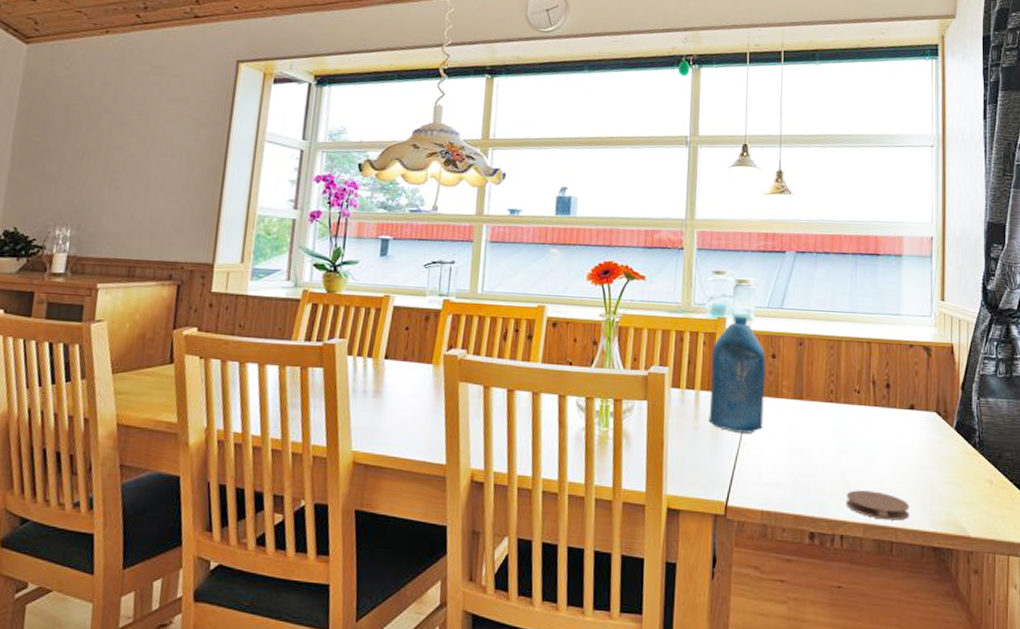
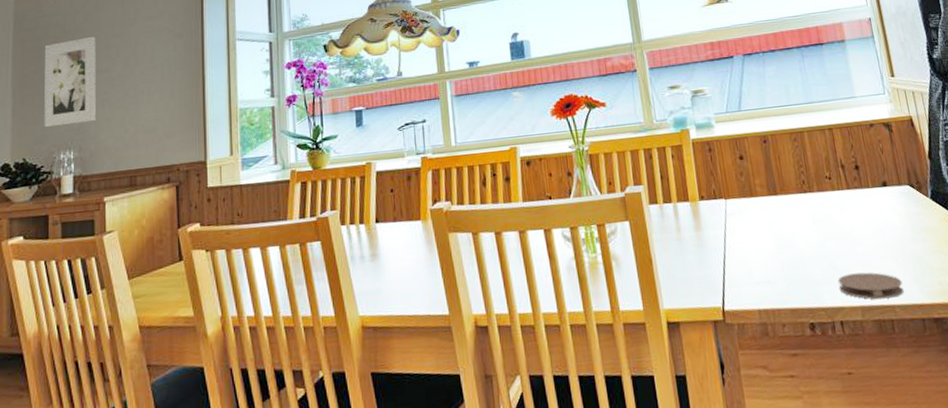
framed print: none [42,109,112,201] -> present [44,36,97,127]
bottle: present [709,315,767,433] -> none [681,124,744,238]

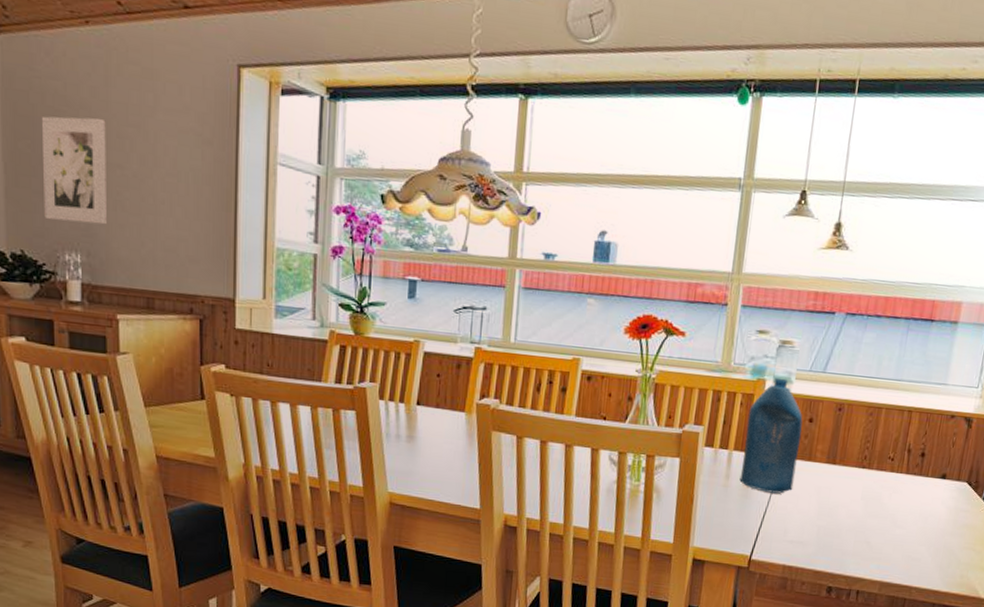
bottle: none [681,124,744,238] -> present [739,377,803,494]
coaster: present [837,272,904,300] -> none [865,551,927,580]

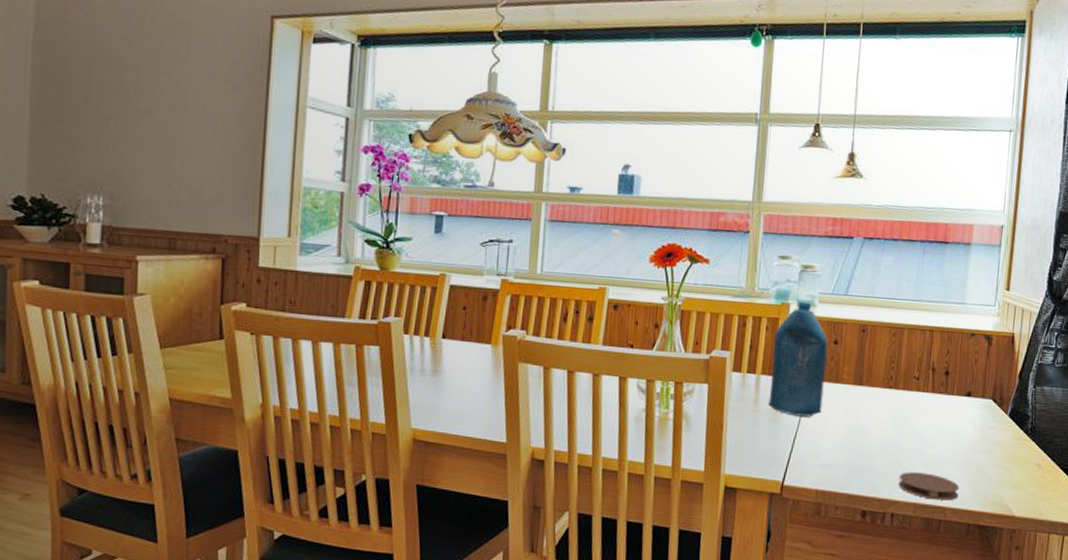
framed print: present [41,116,108,225] -> none [68,65,137,168]
coaster: none [865,551,927,580] -> present [898,472,960,501]

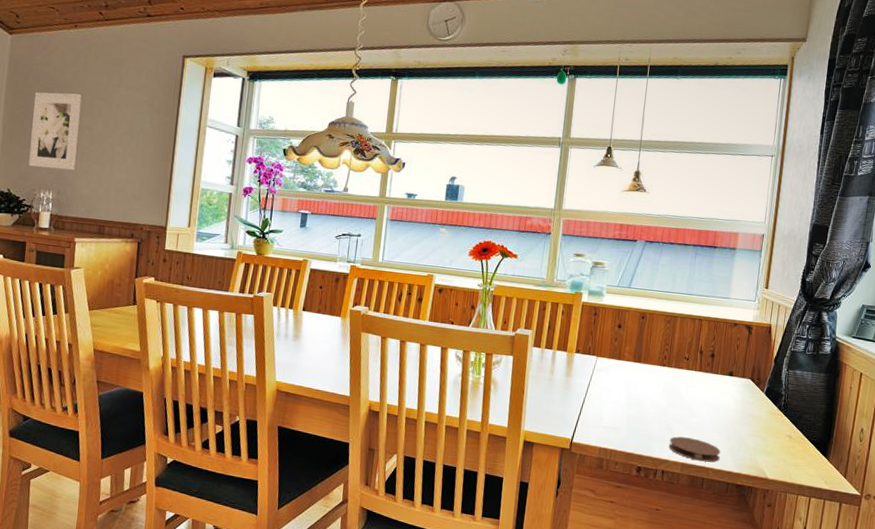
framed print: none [68,65,137,168] -> present [28,92,82,171]
bottle: present [768,301,828,417] -> none [562,291,613,387]

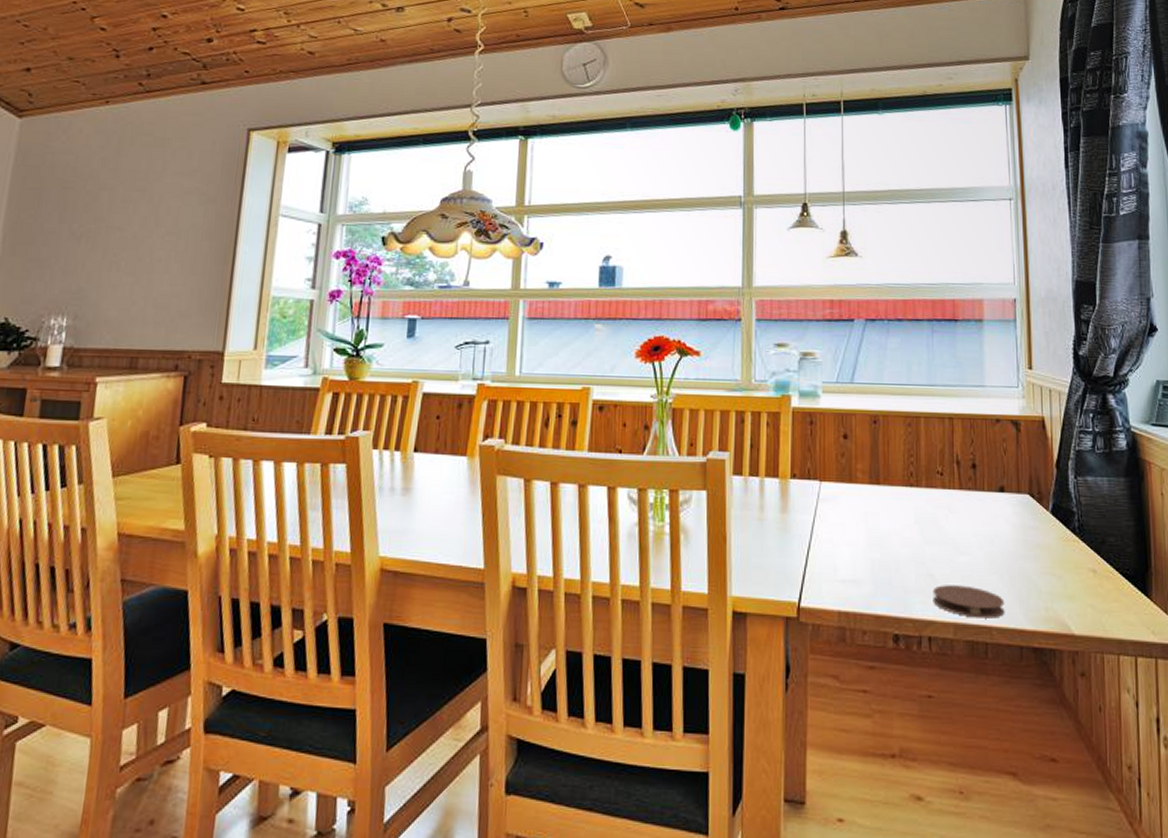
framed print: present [28,92,82,171] -> none [35,185,112,287]

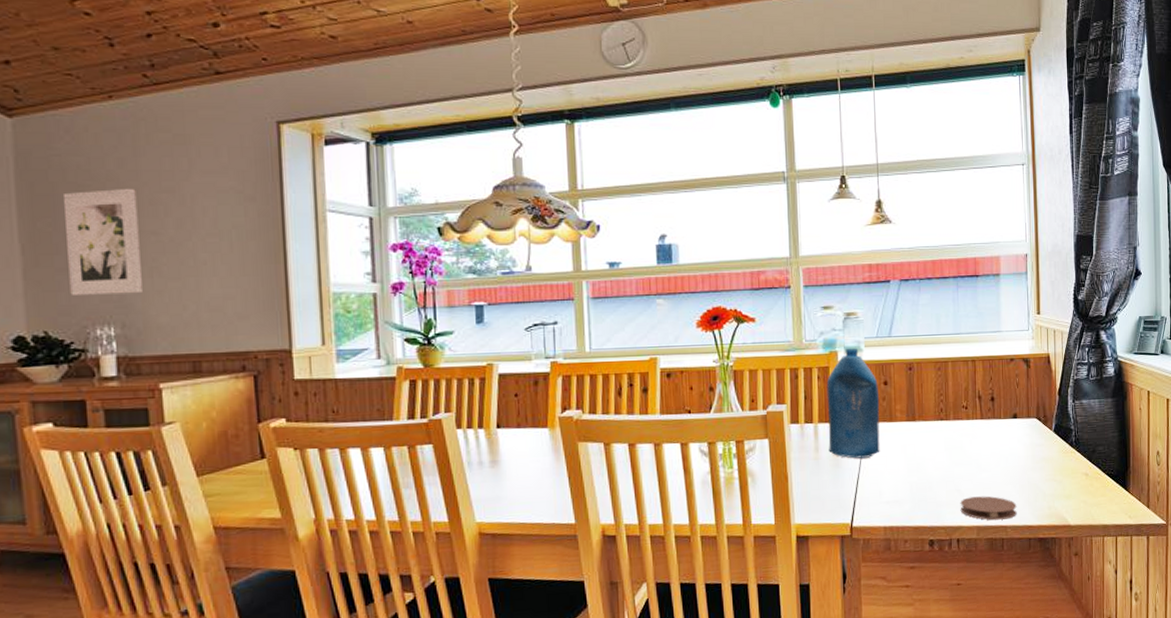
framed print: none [35,185,112,287] -> present [62,188,144,295]
bottle: none [776,392,838,524] -> present [826,348,880,459]

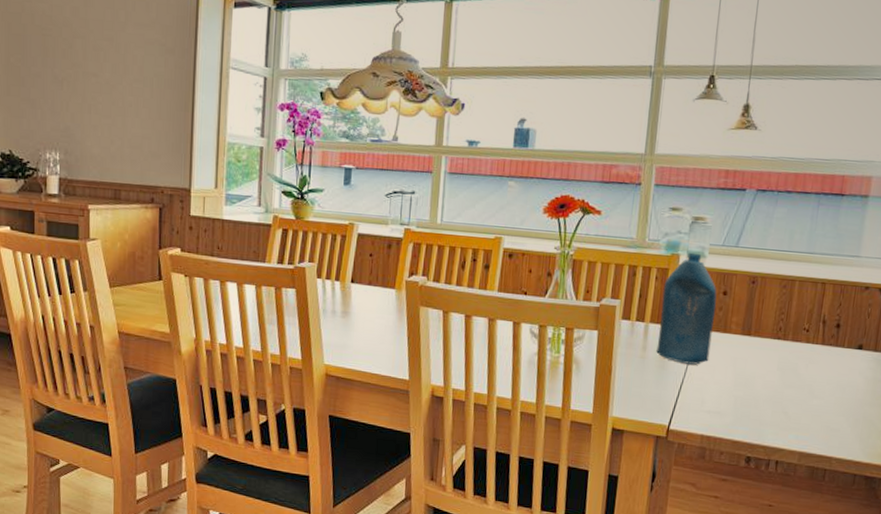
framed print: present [62,188,144,295] -> none [30,33,84,126]
coaster: present [960,495,1017,521] -> none [784,421,847,451]

